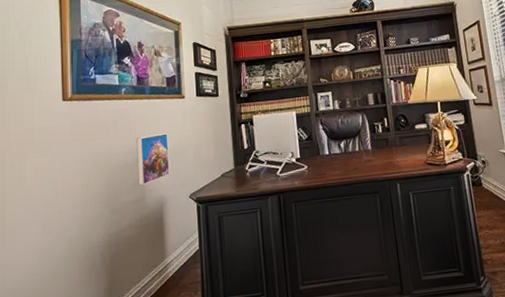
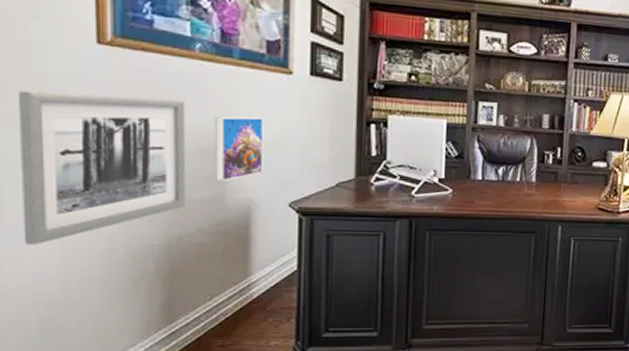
wall art: none [17,130,119,253] -> present [19,90,185,245]

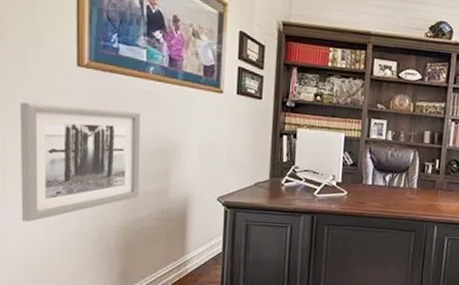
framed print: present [214,116,264,182] -> none [161,126,200,179]

